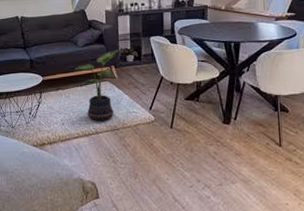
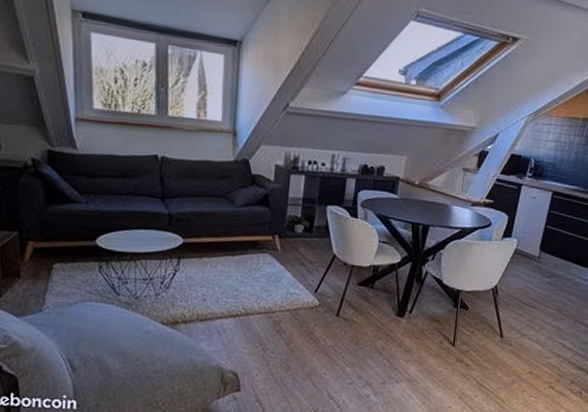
potted plant: present [74,49,121,121] -> none [227,215,288,301]

